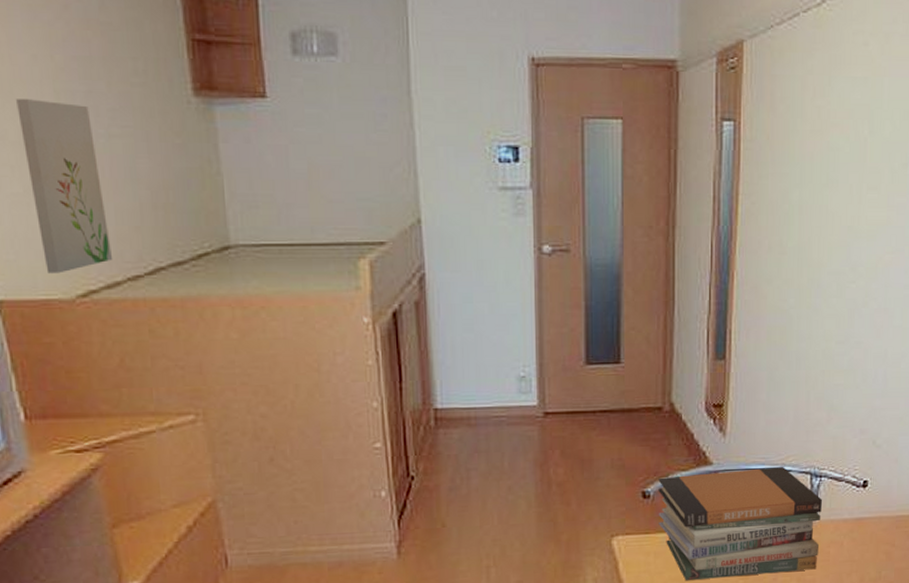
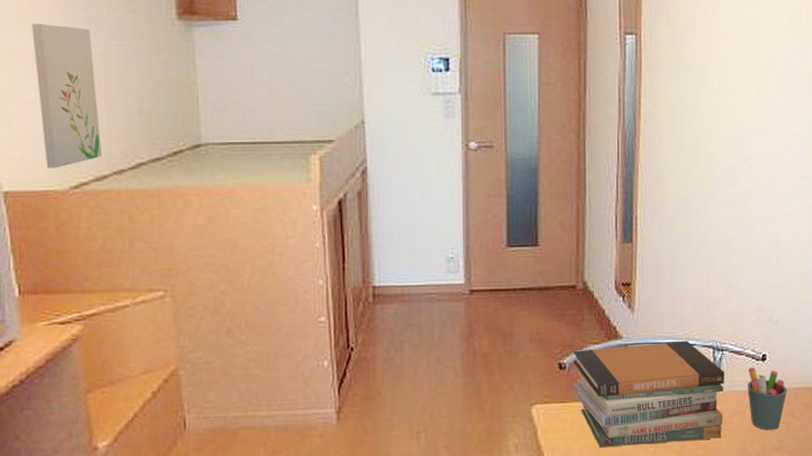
pen holder: none [846,494,889,561] -> present [747,367,788,430]

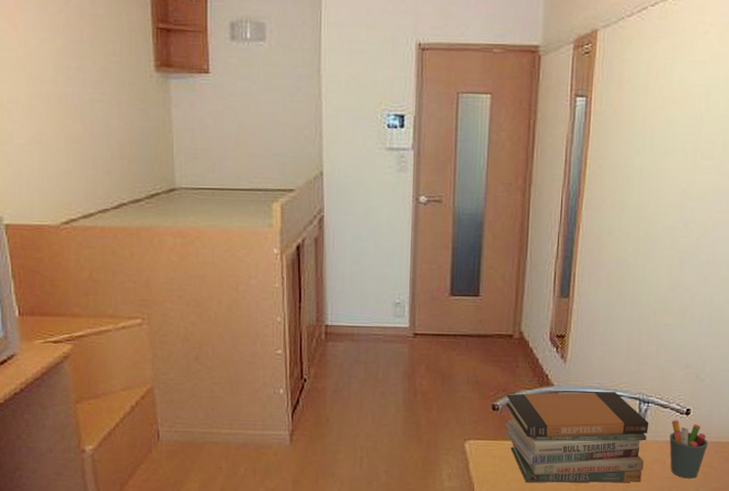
wall art: present [32,24,103,169] -> none [27,72,89,205]

